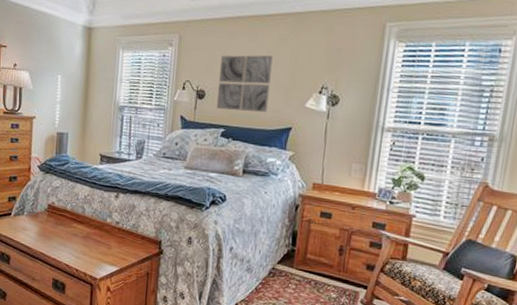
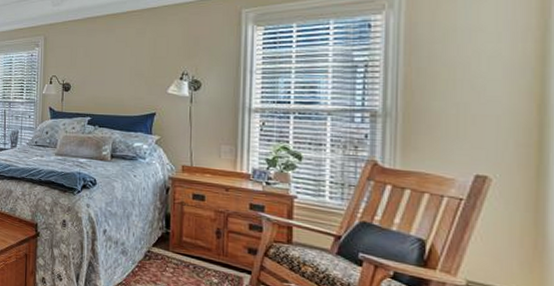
wall art: present [216,55,273,112] -> none [81,47,132,101]

